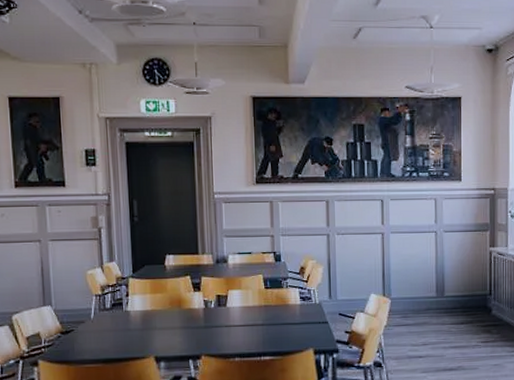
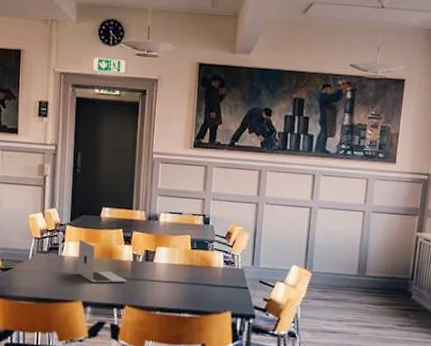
laptop: none [143,291,200,335] -> present [78,239,127,283]

